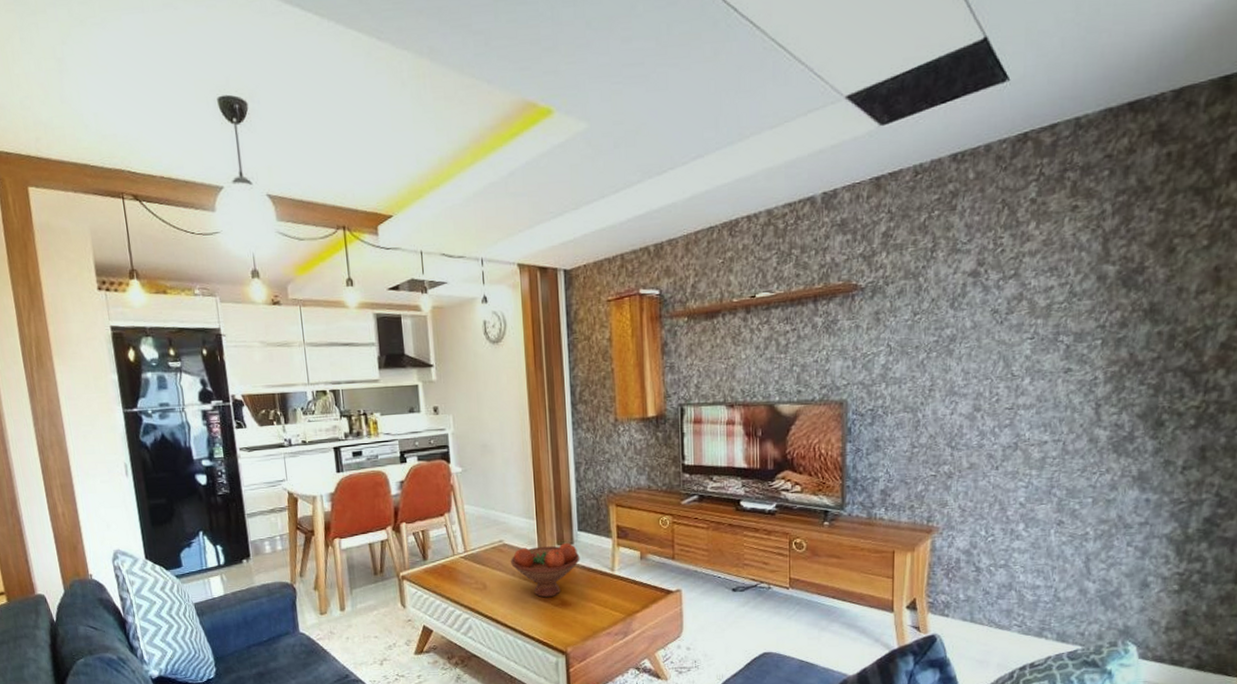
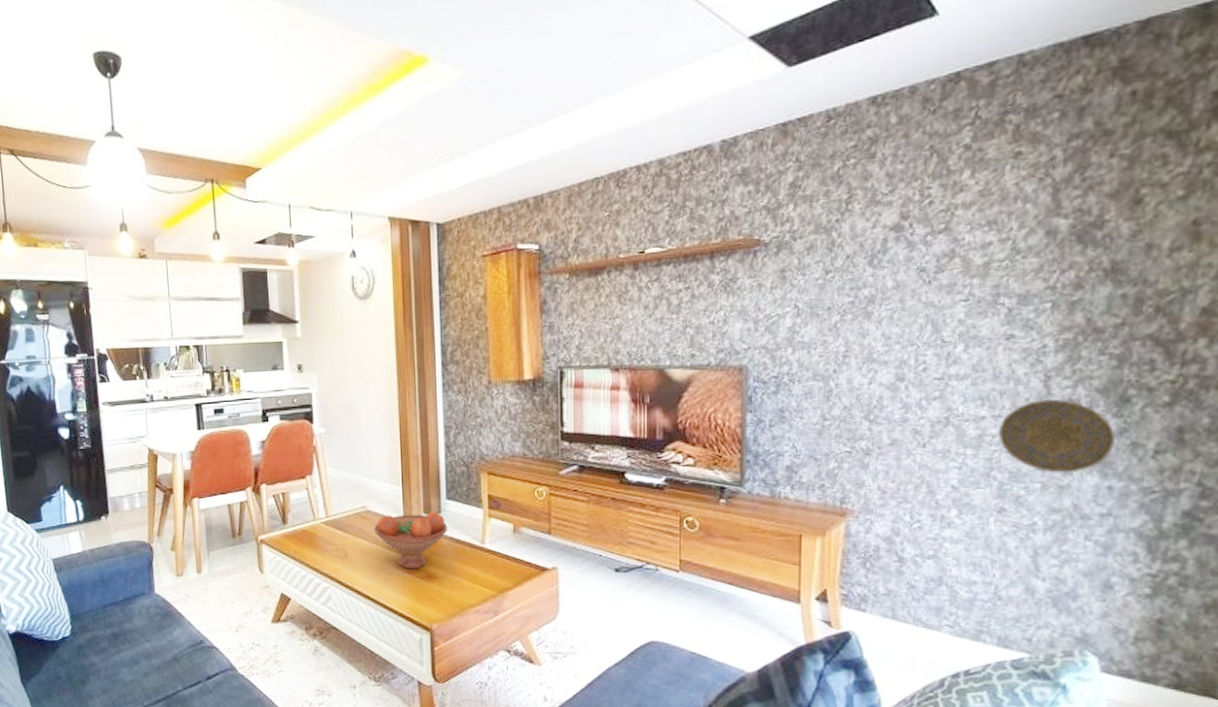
decorative plate: none [1058,424,1153,489] -> present [999,399,1116,473]

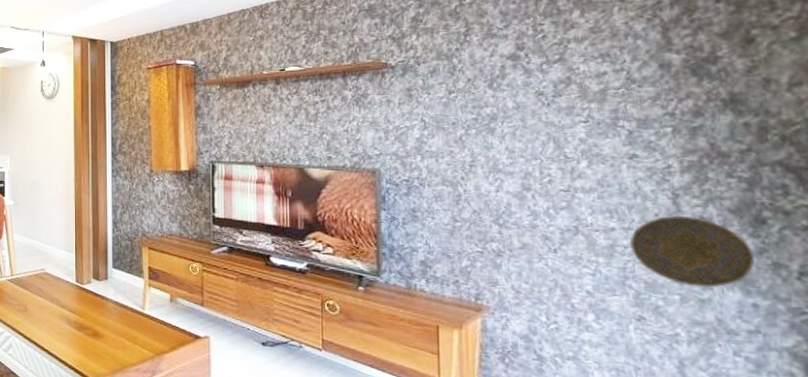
fruit bowl: present [374,511,448,569] -> none [51,277,113,327]

